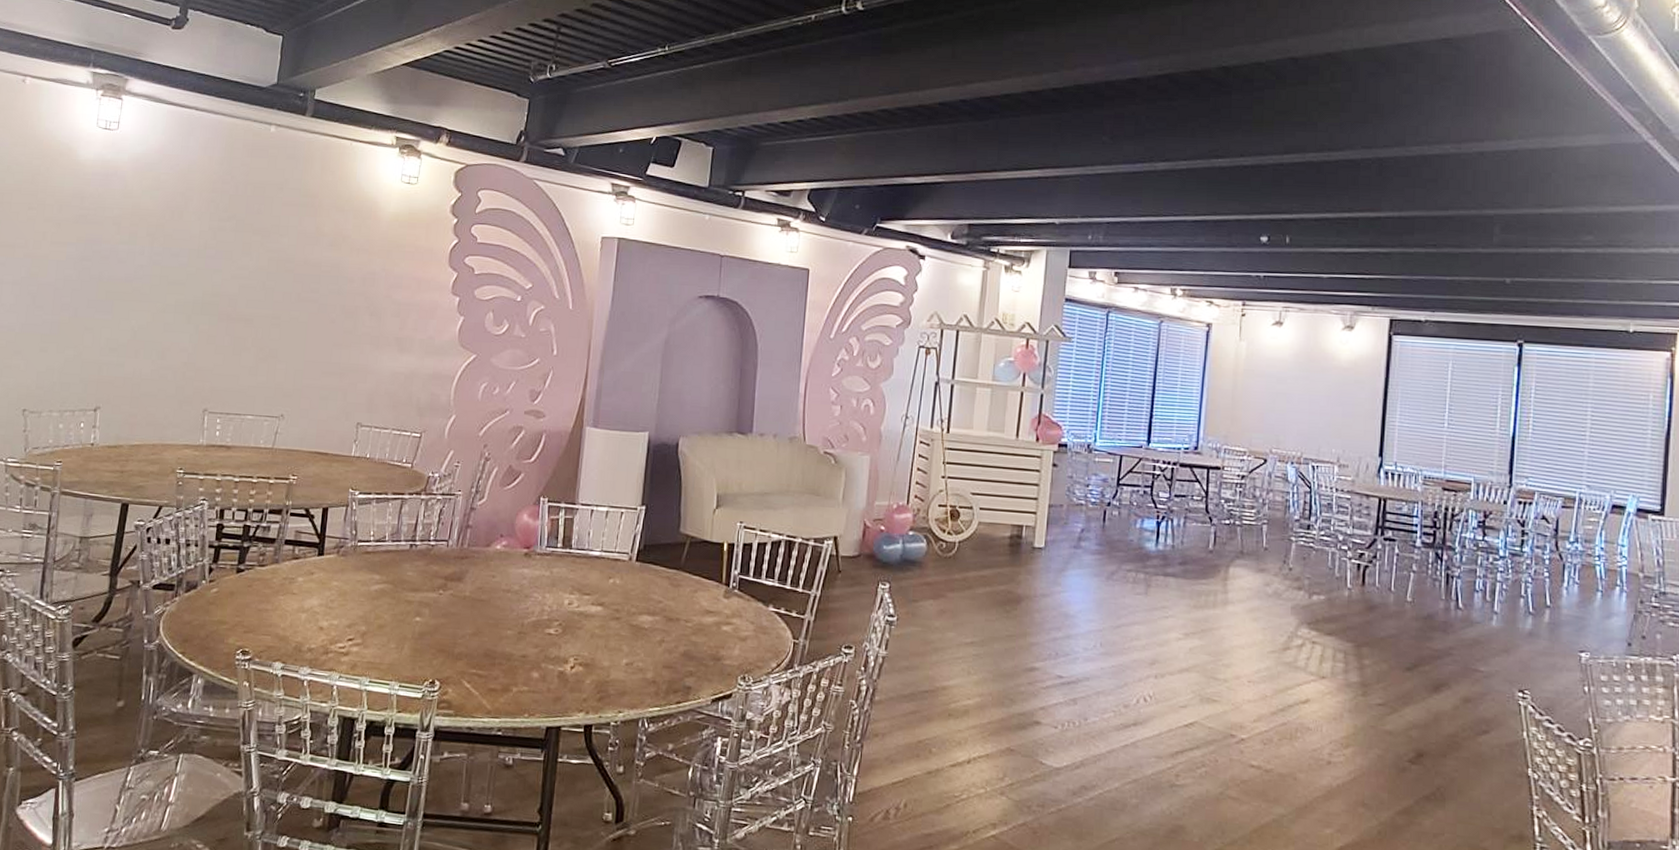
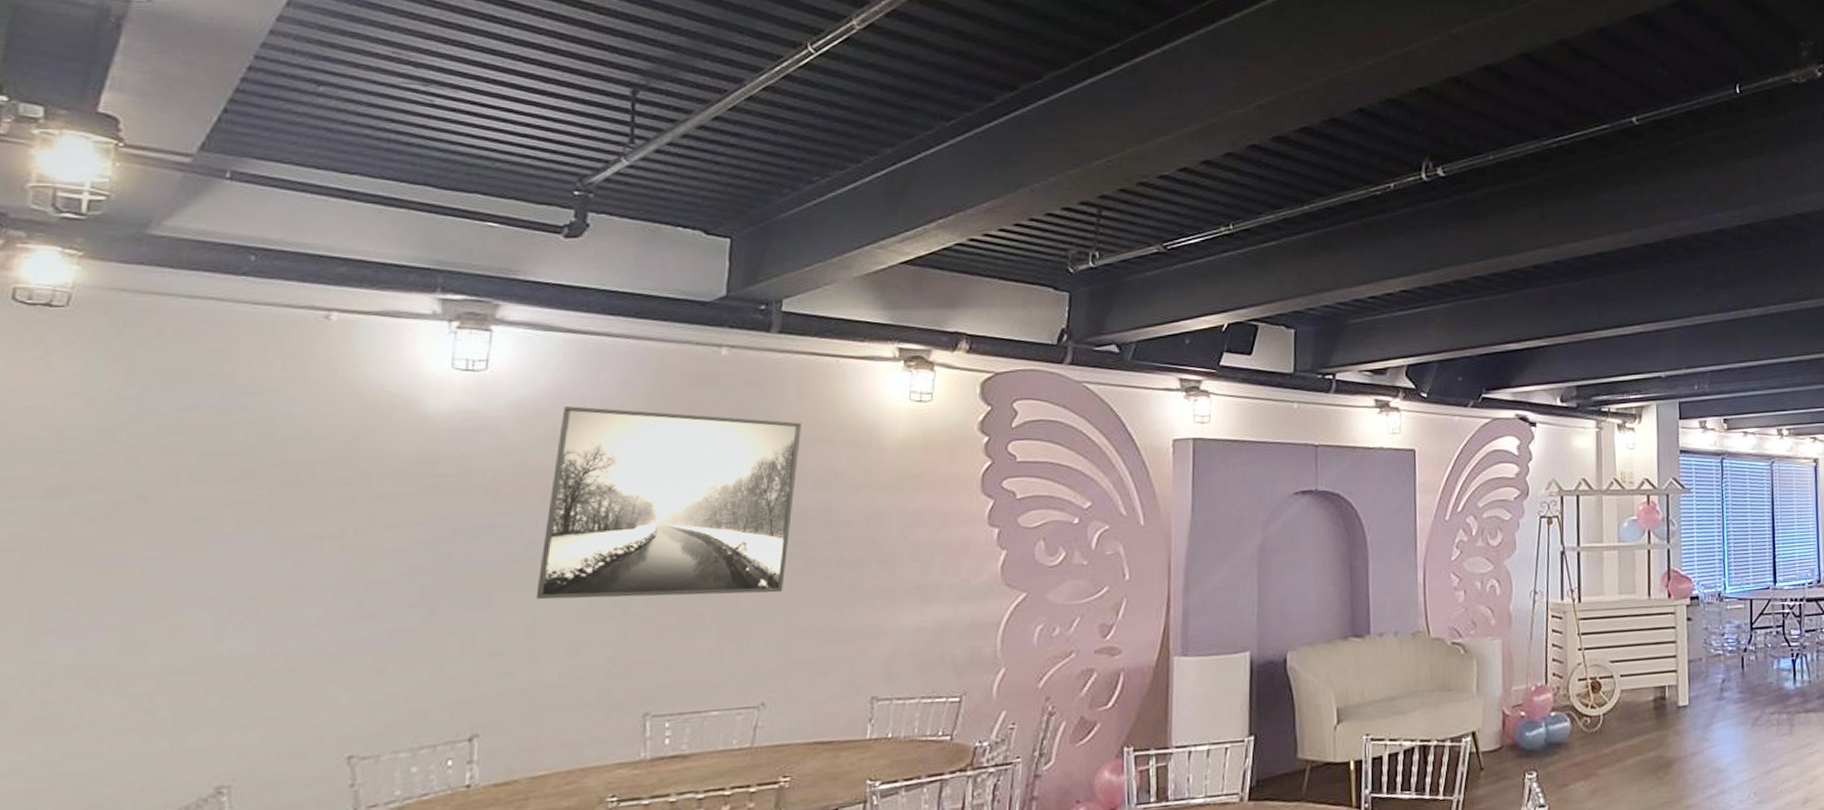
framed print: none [140,163,322,329] -> present [536,406,801,600]

